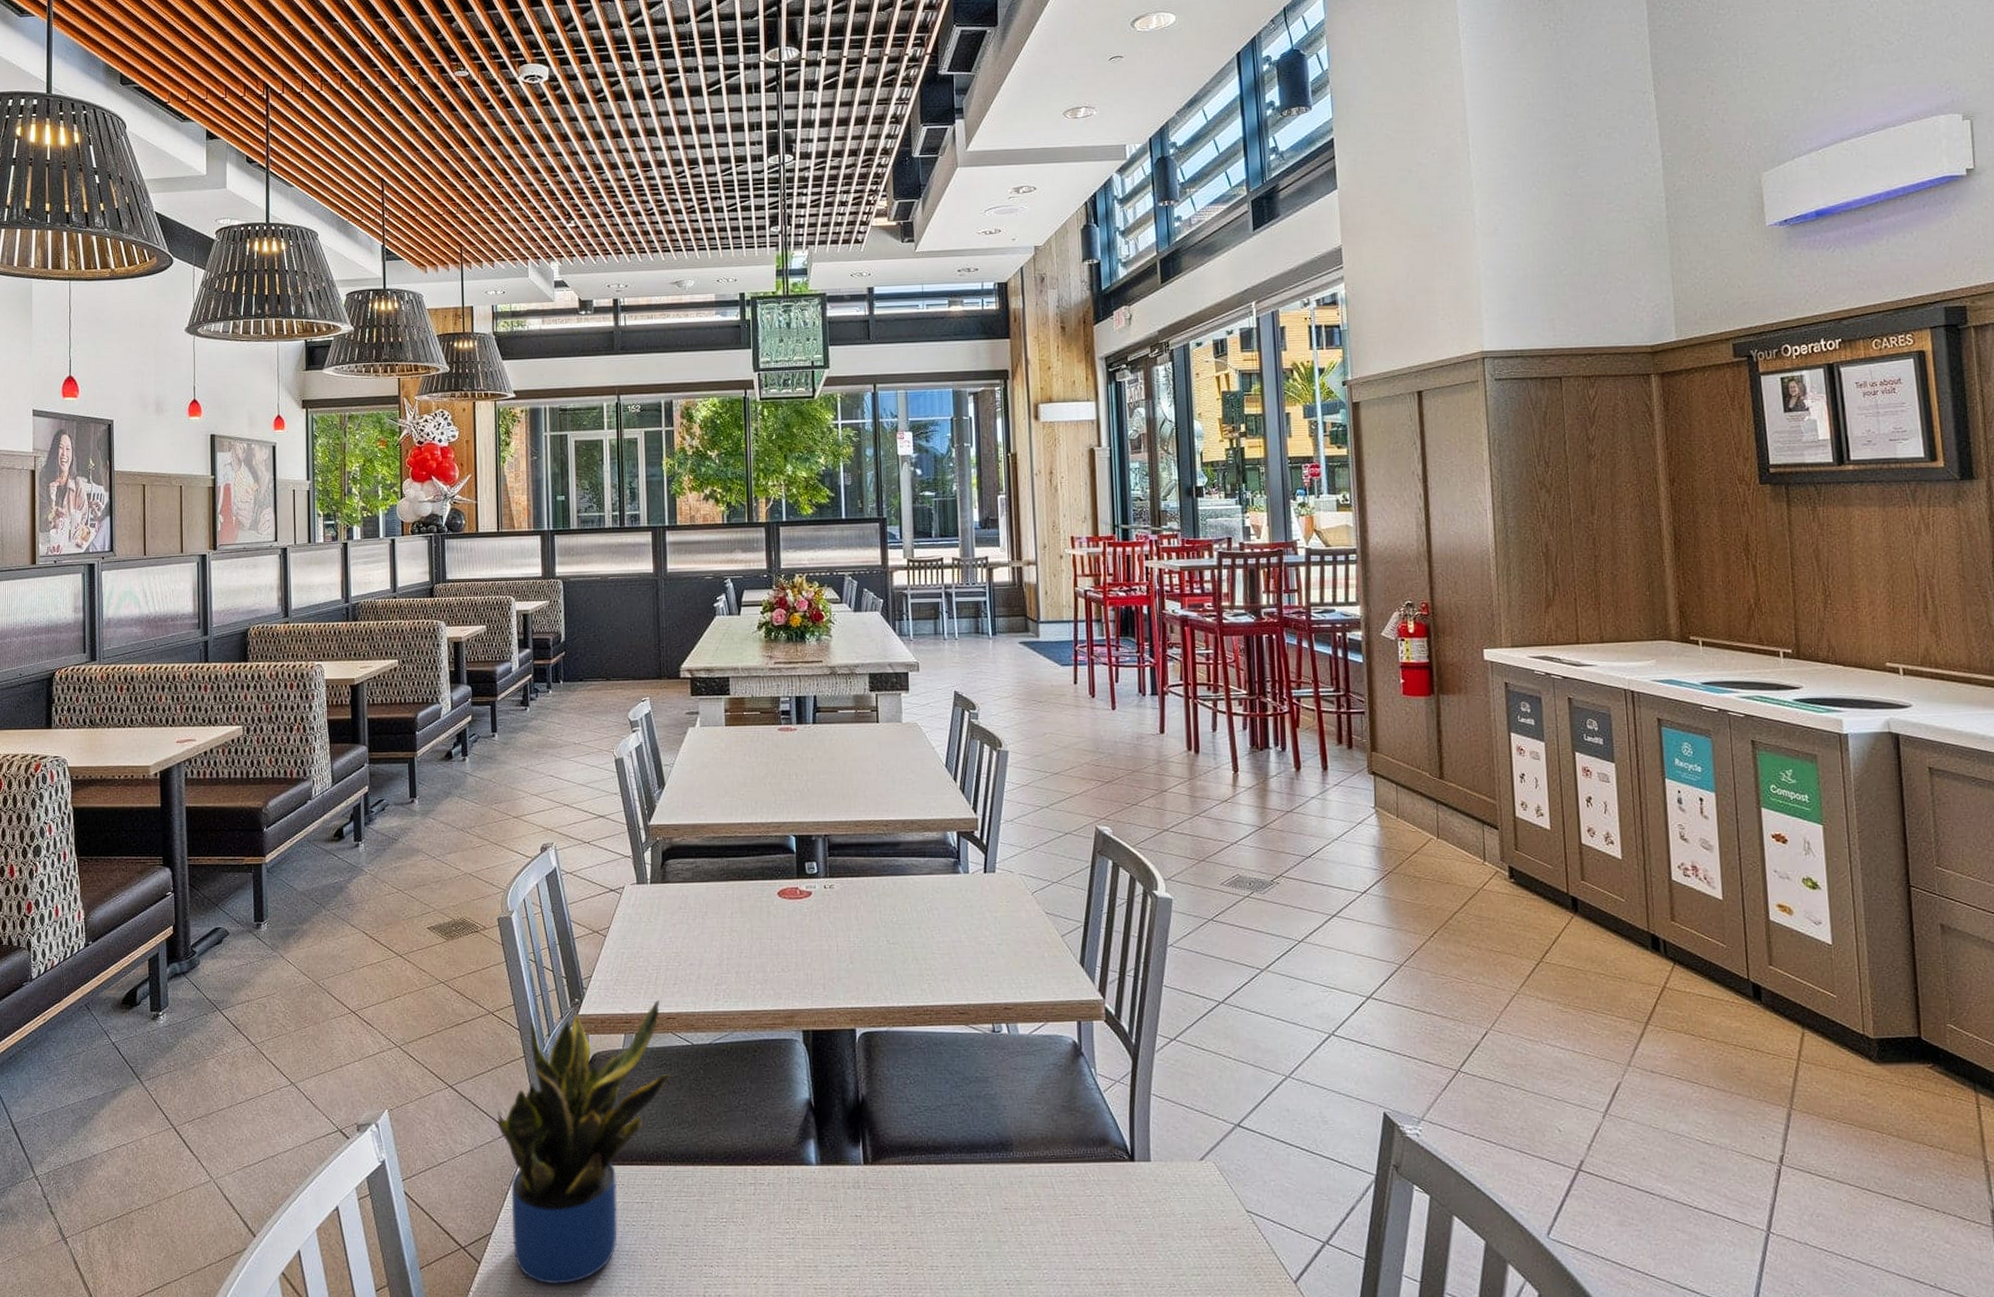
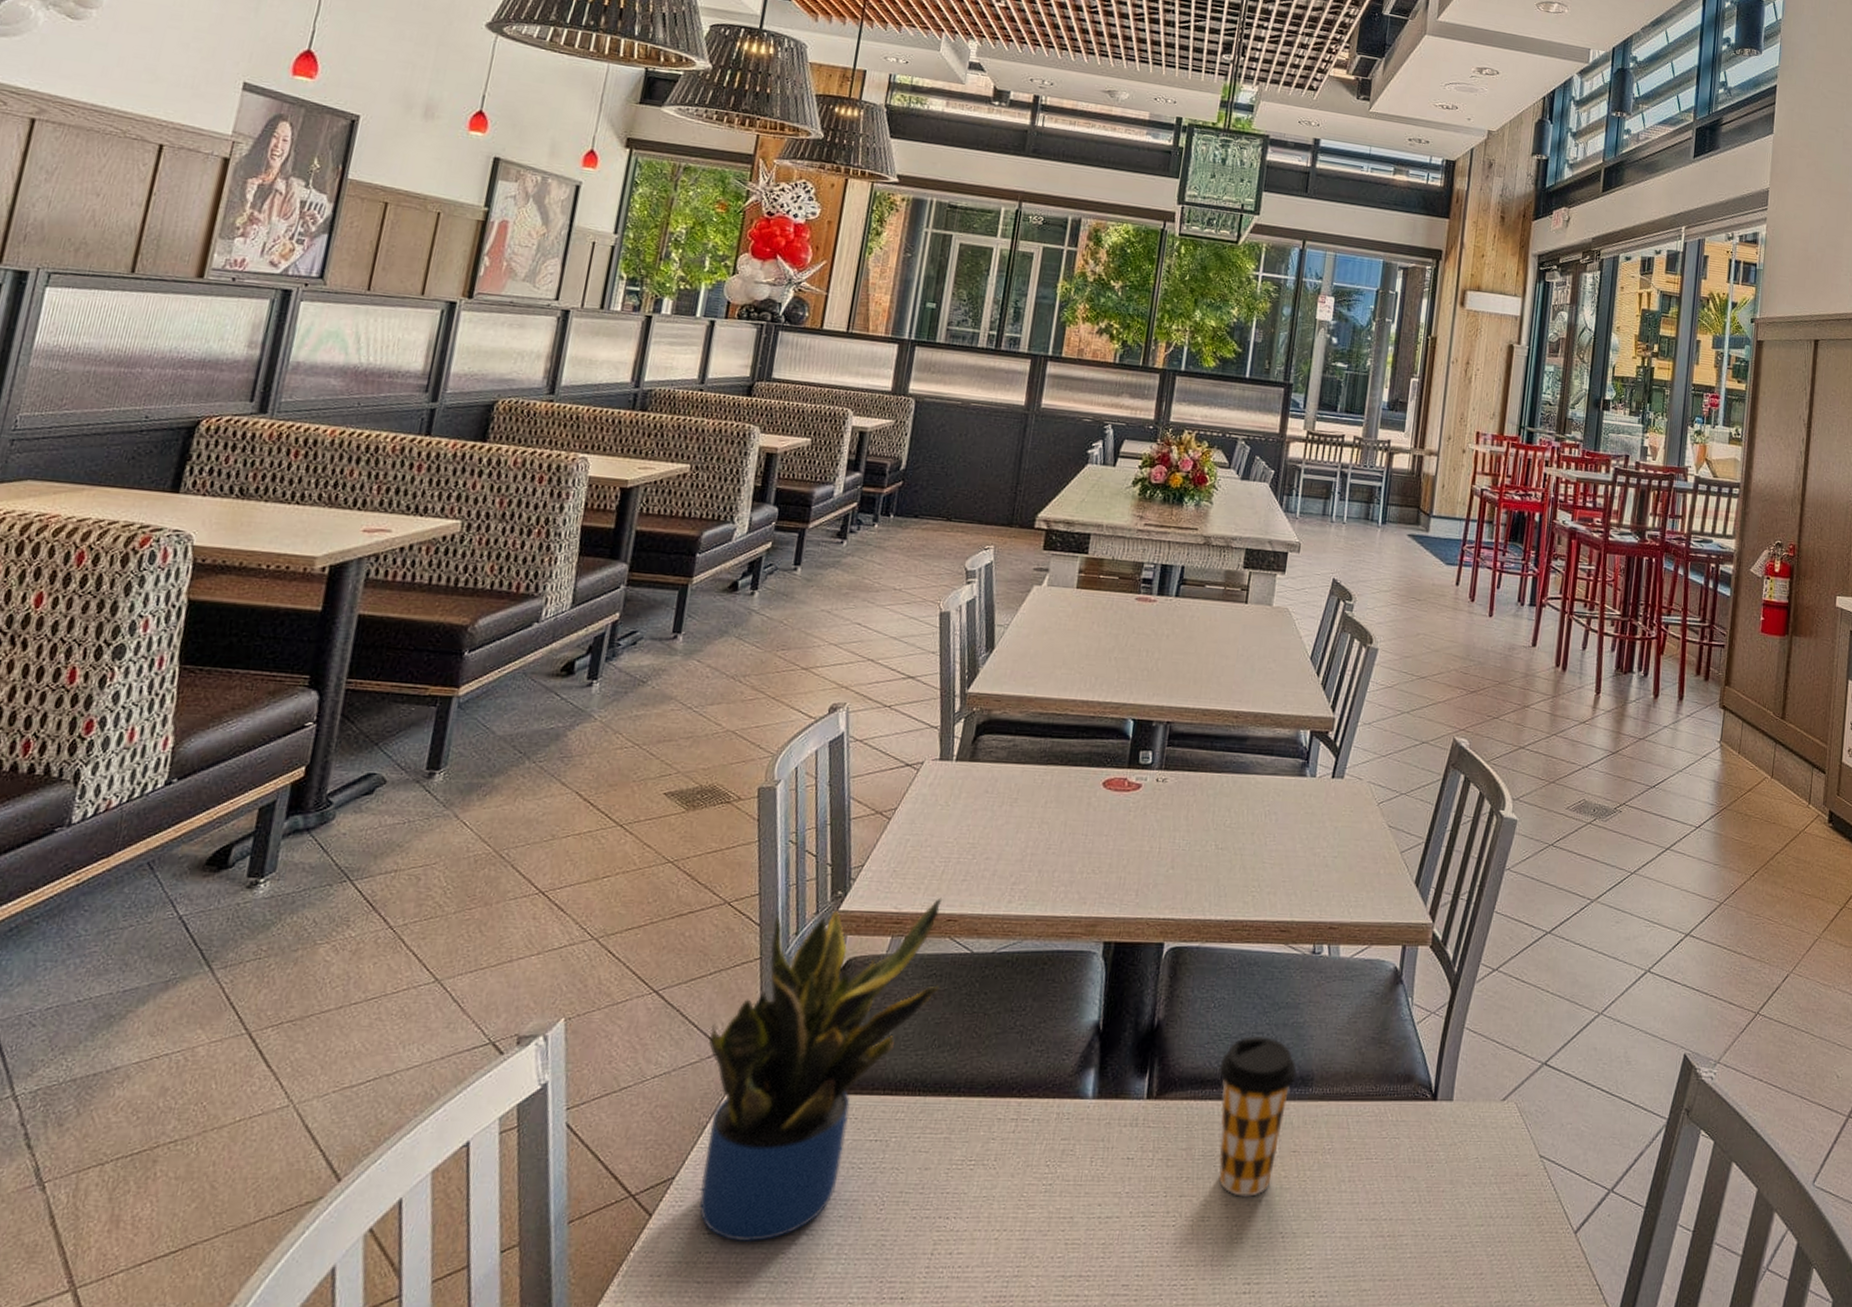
coffee cup: none [924,1107,997,1249] -> present [1218,1035,1298,1197]

